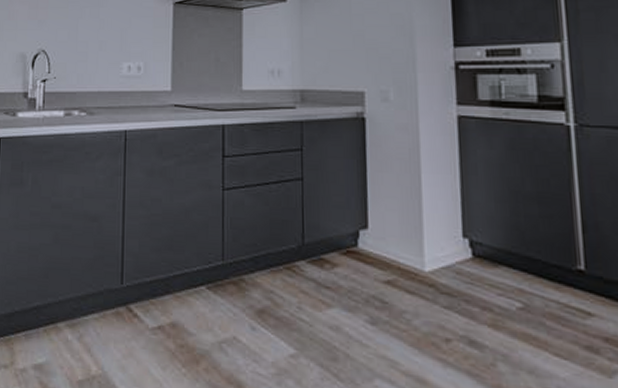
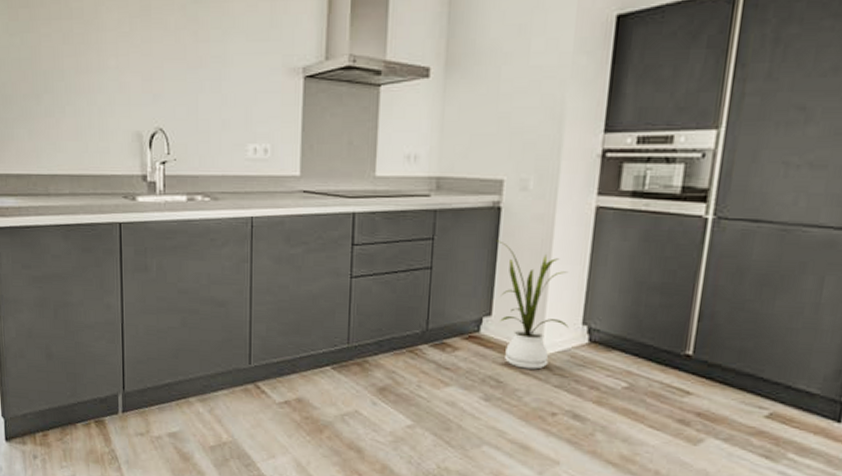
house plant: none [363,150,449,288] -> present [495,240,569,370]

